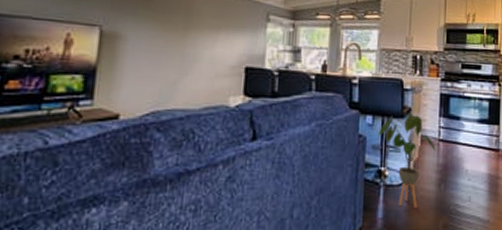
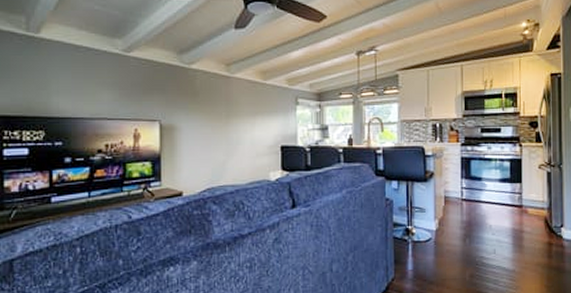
house plant: present [378,112,436,208] -> none [404,176,459,261]

